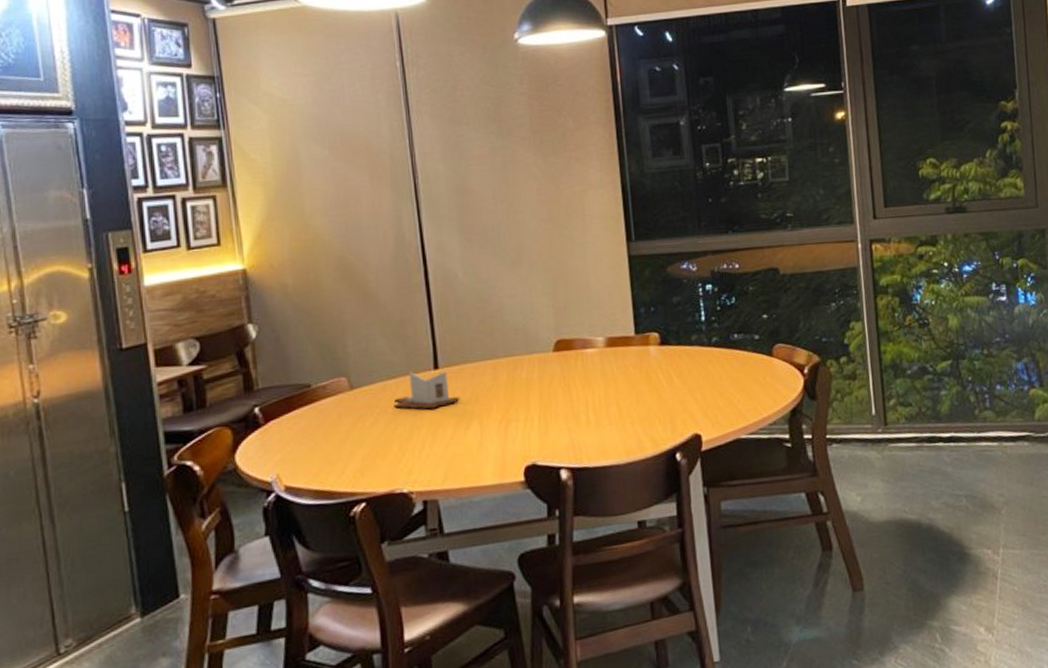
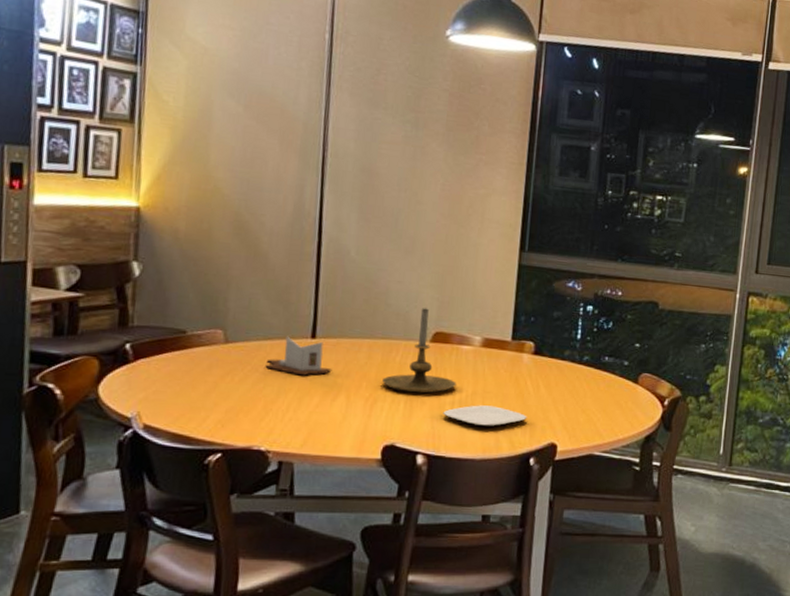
candle holder: none [512,317,587,407] -> present [382,308,456,393]
plate: none [579,405,665,430] -> present [443,405,527,427]

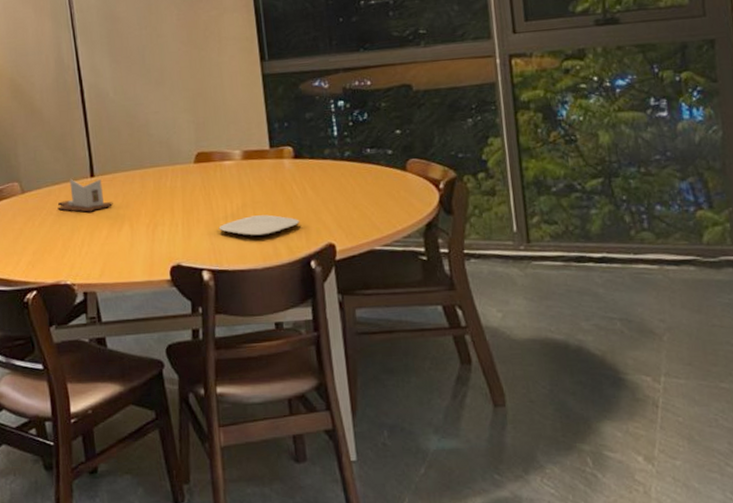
candle holder: present [382,308,456,393] -> none [158,132,226,214]

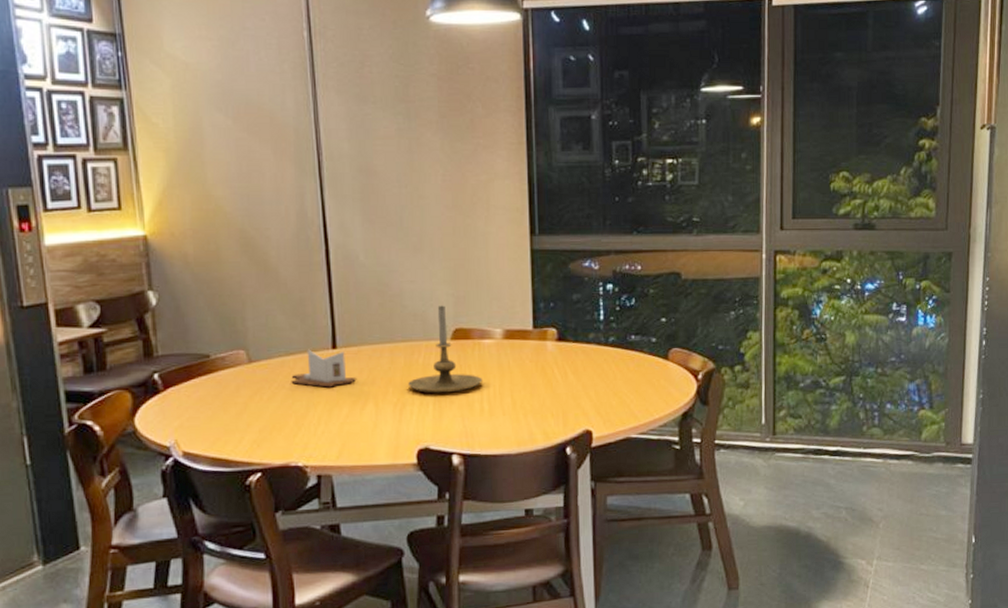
candle holder: none [158,132,226,214] -> present [408,305,483,393]
plate: present [218,215,300,237] -> none [473,398,558,421]

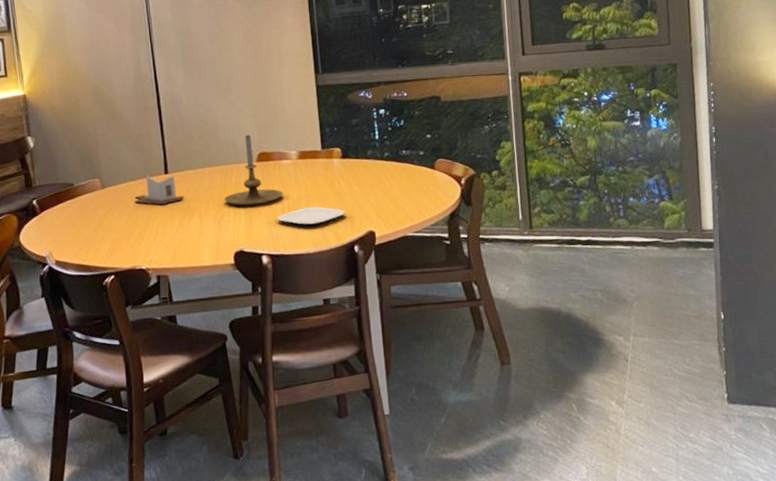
plate: none [473,398,558,421] -> present [276,206,346,226]

